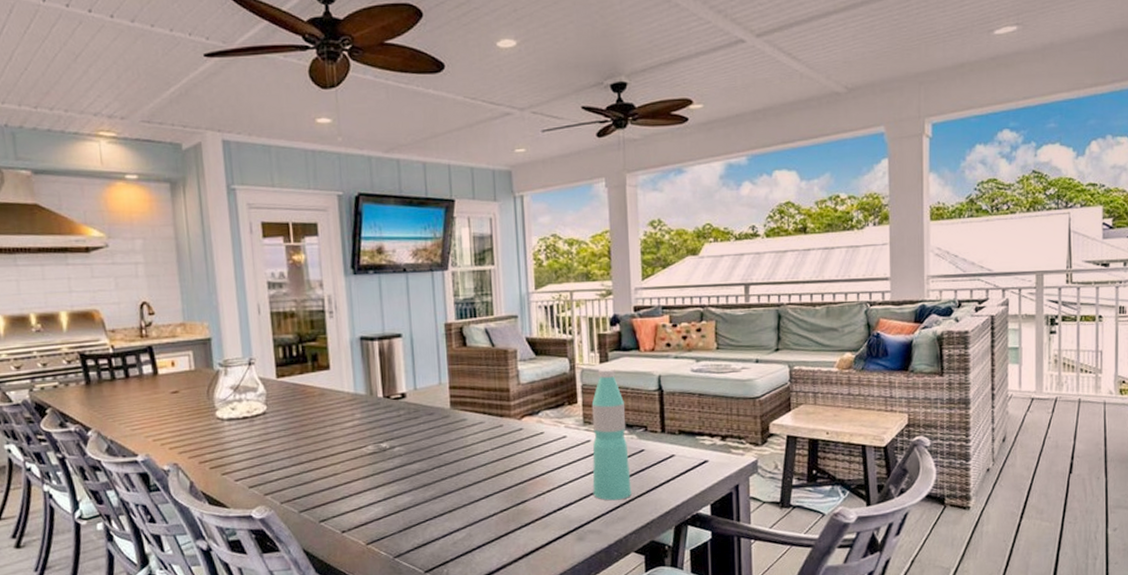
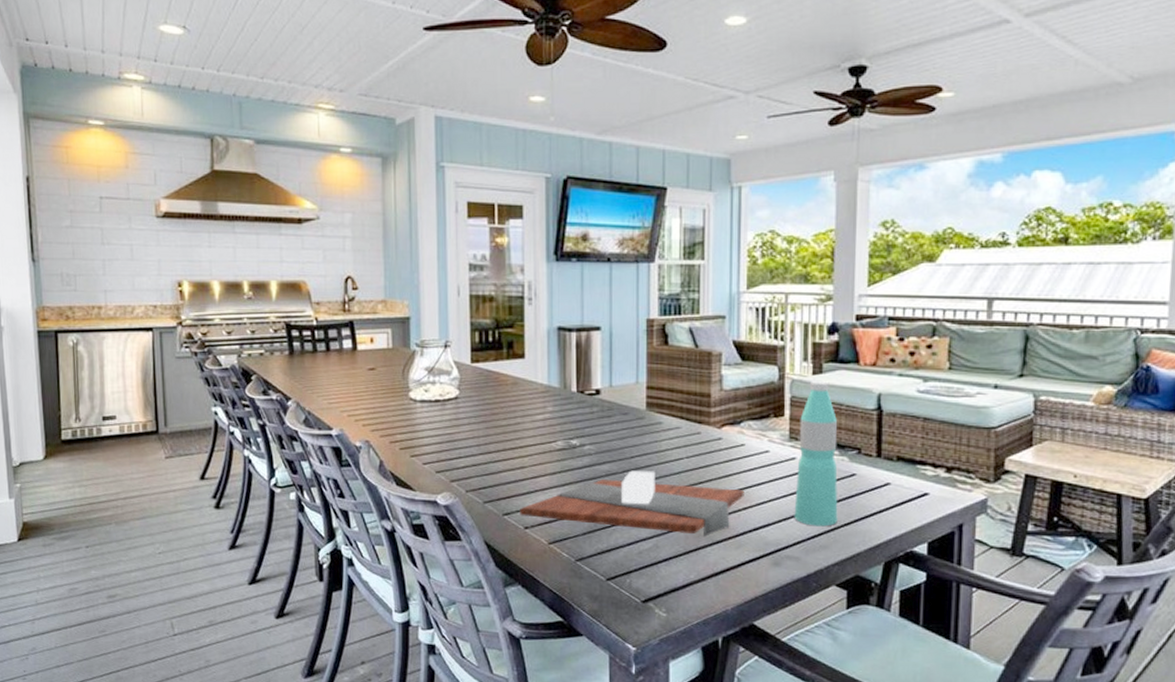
cutting board: none [336,465,547,521] -> present [520,470,745,537]

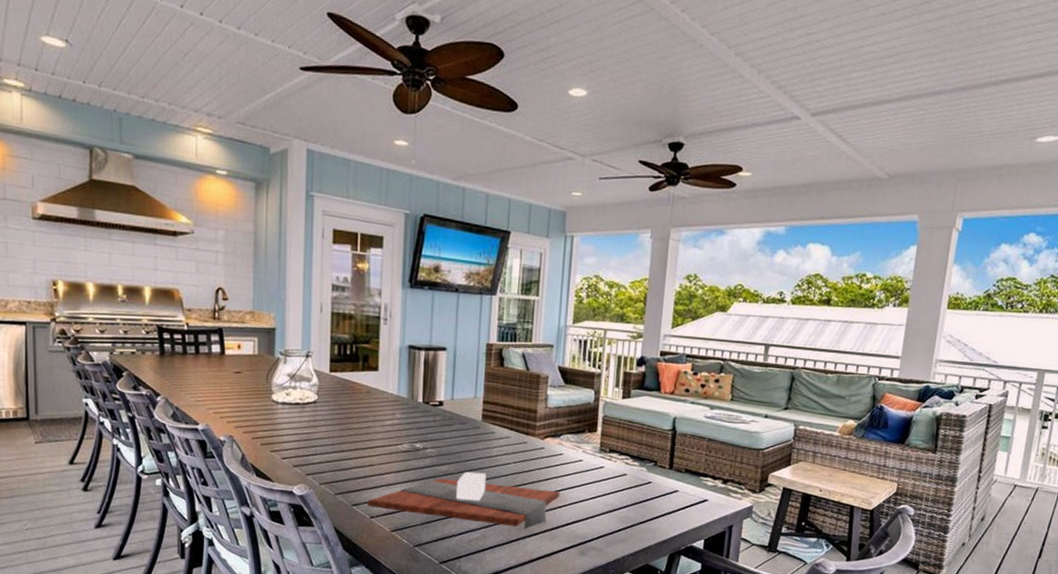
water bottle: present [794,380,838,527] -> none [599,403,640,524]

